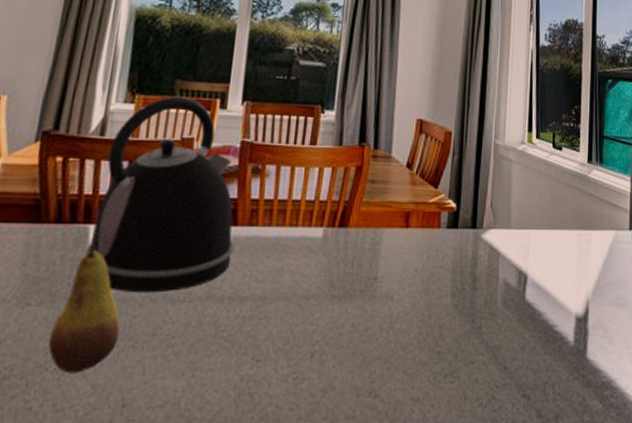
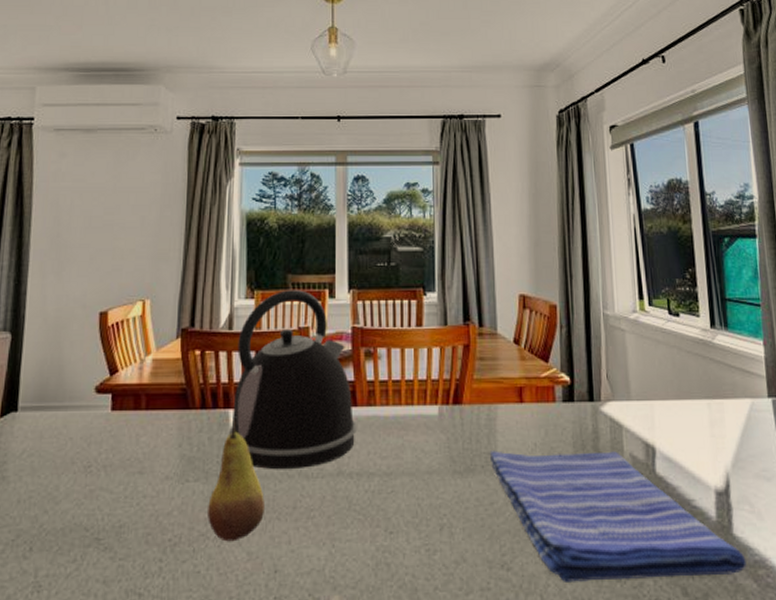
dish towel: none [369,275,595,408] -> present [489,451,747,582]

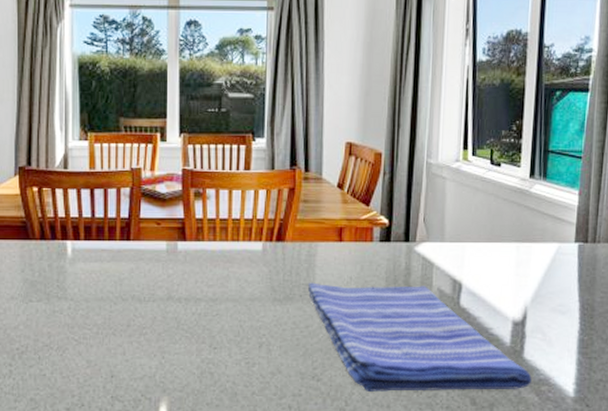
fruit: present [208,415,264,542] -> none [50,245,101,352]
kettle: present [228,290,356,470] -> none [66,133,185,294]

